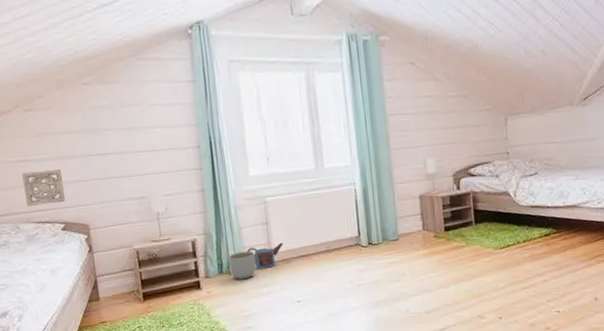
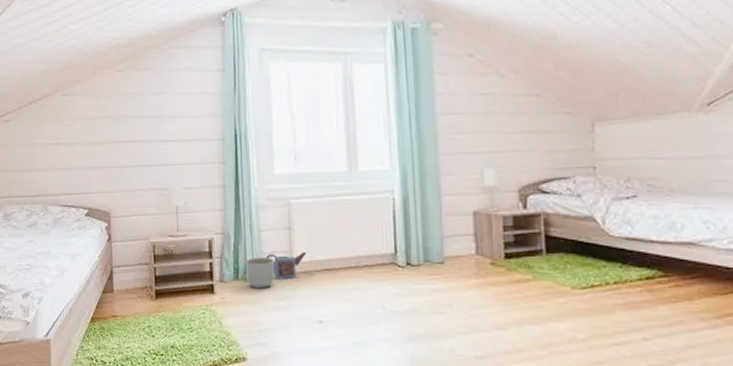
wall ornament: present [22,170,66,206] -> none [55,154,91,189]

